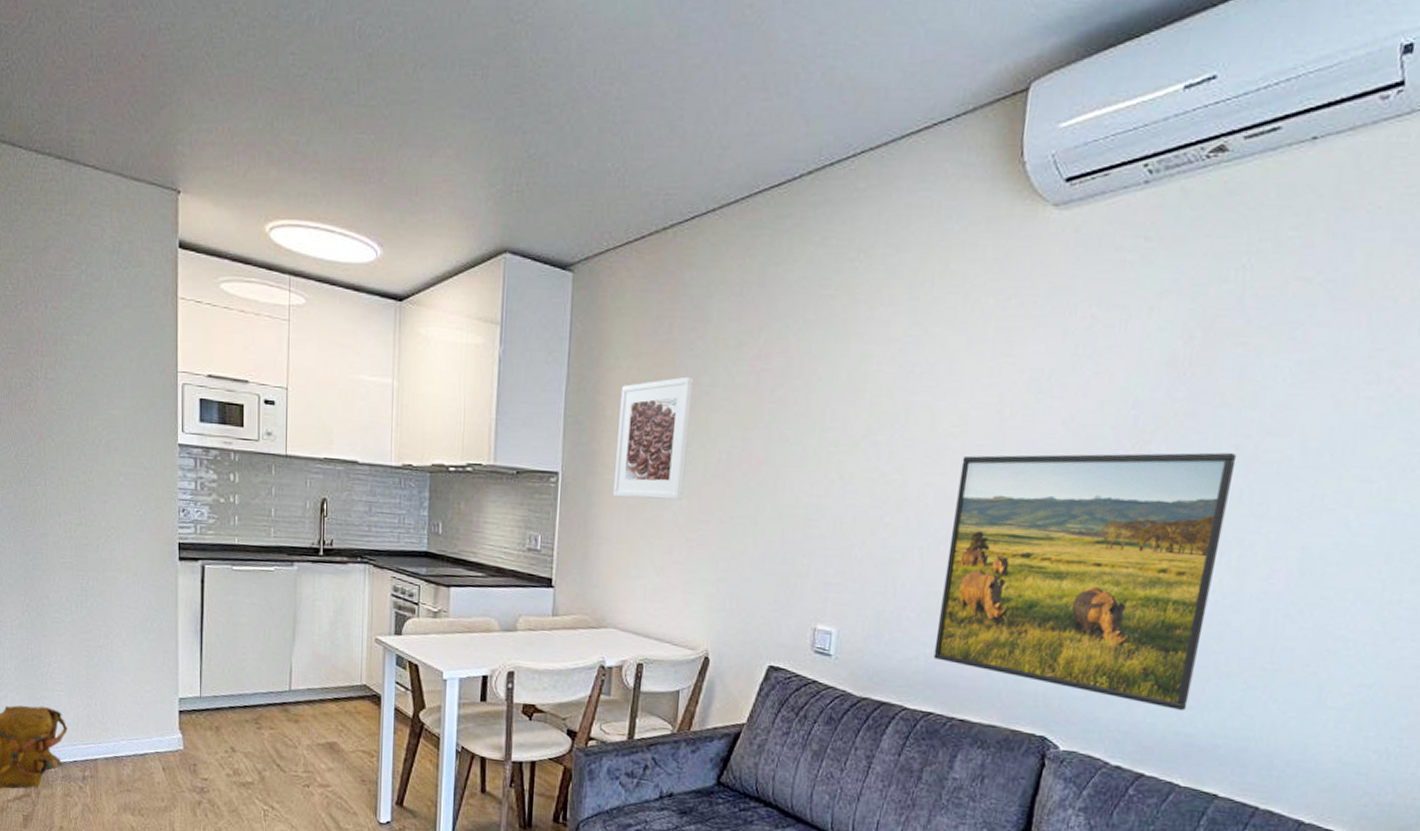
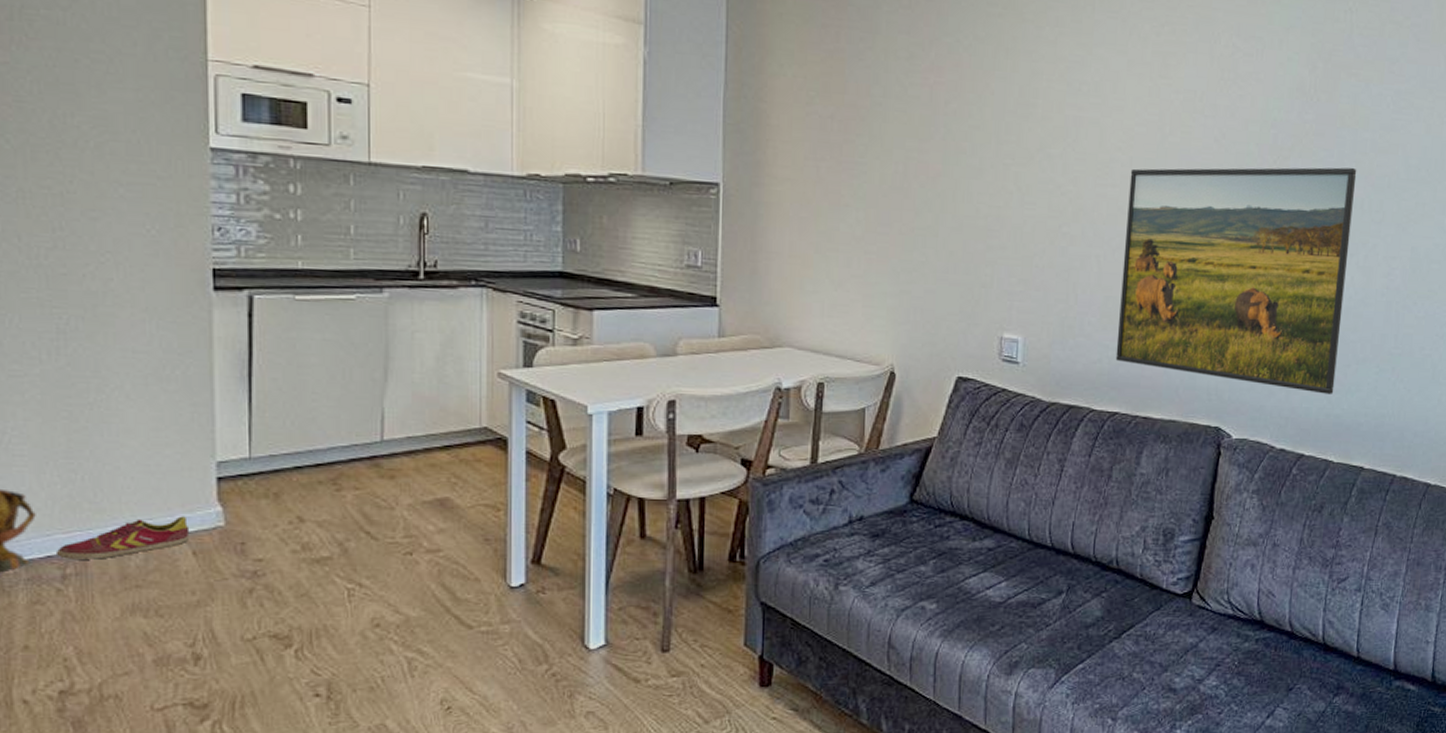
shoe: none [79,738,161,767] -> present [55,516,190,560]
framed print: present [612,376,694,501] -> none [782,86,865,212]

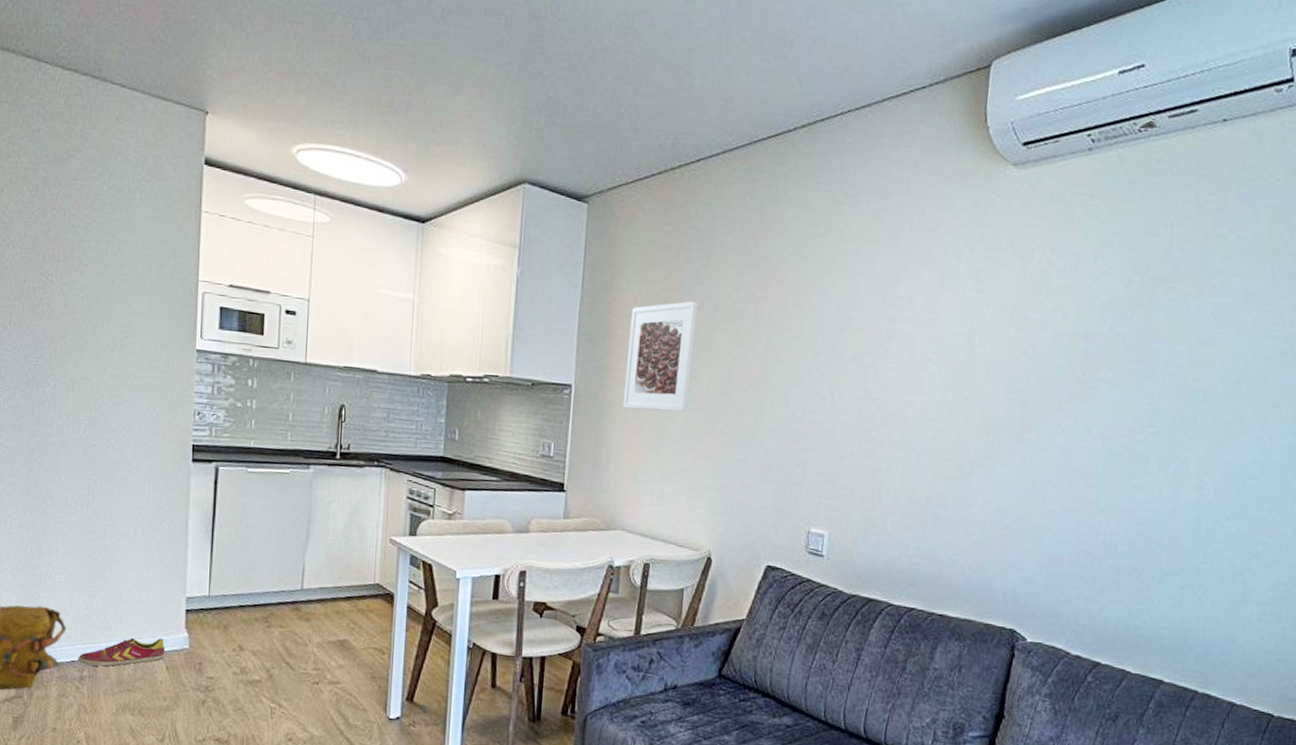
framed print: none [782,86,865,212] -> present [622,301,699,413]
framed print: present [1115,167,1357,395] -> none [915,378,1171,606]

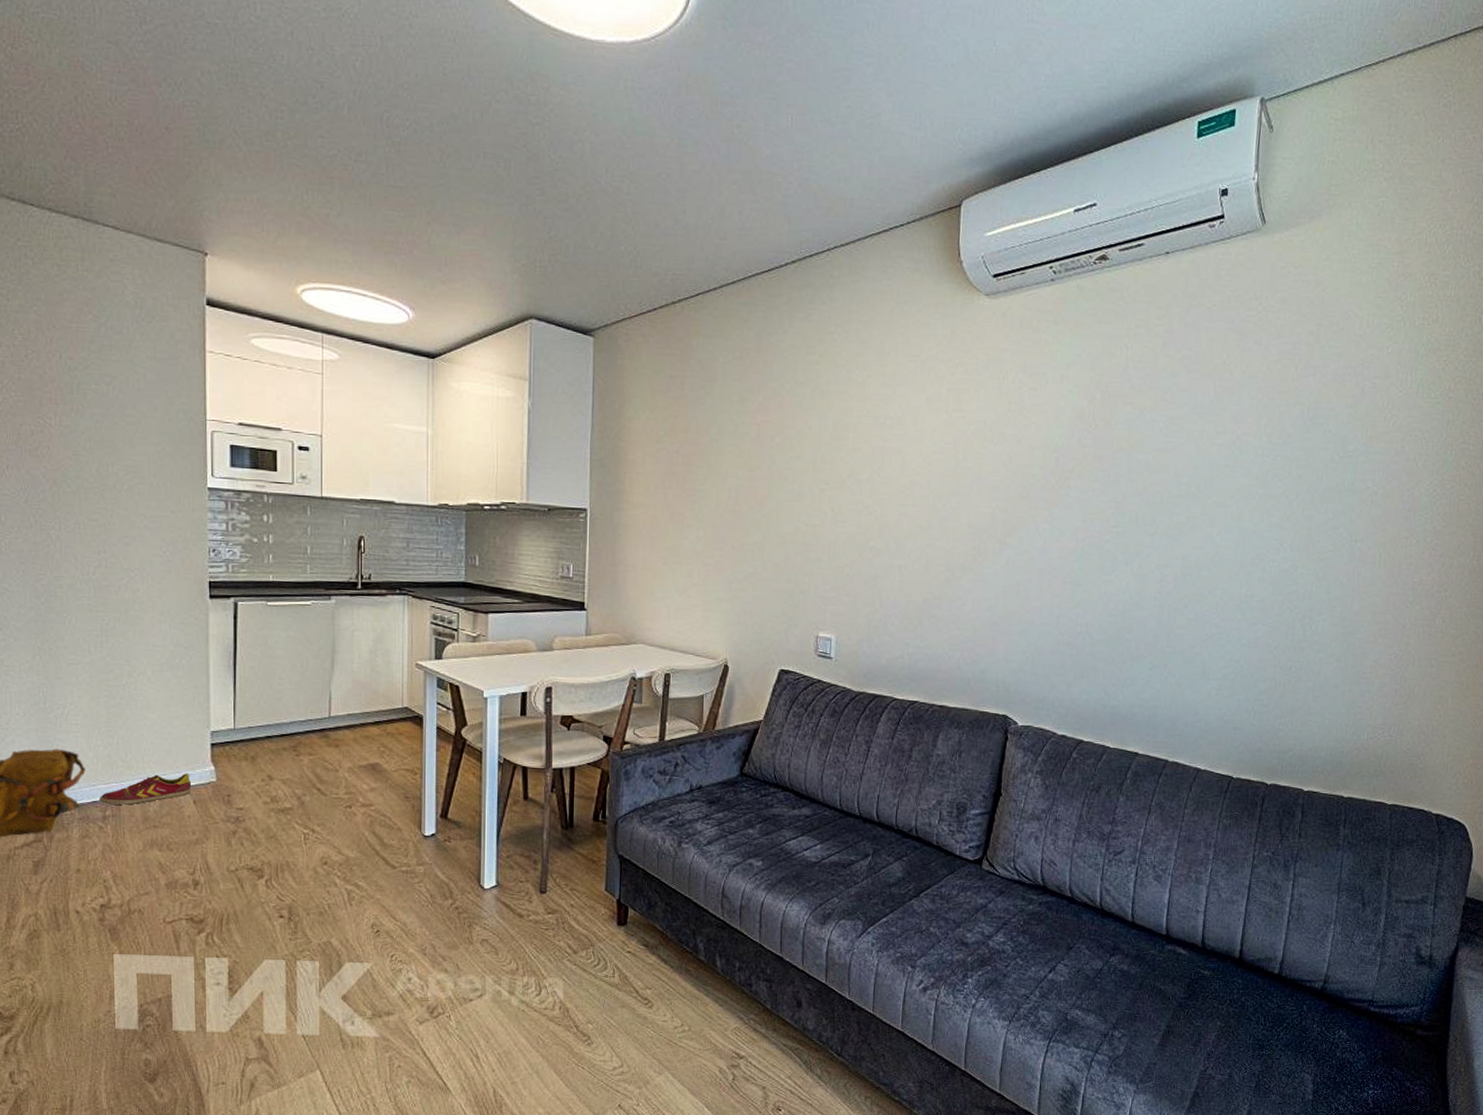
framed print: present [622,301,699,413] -> none [637,426,705,531]

